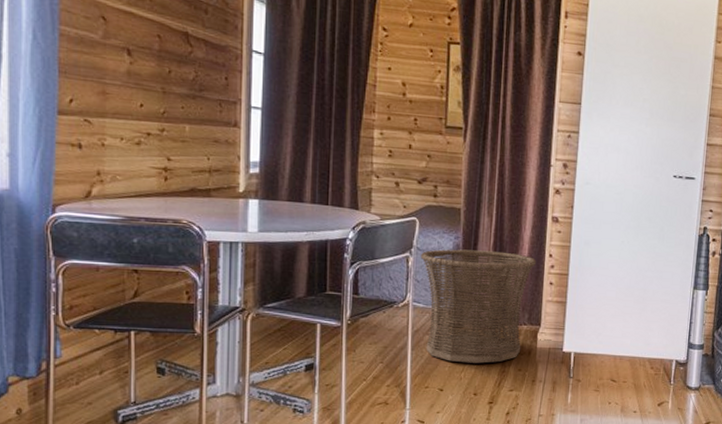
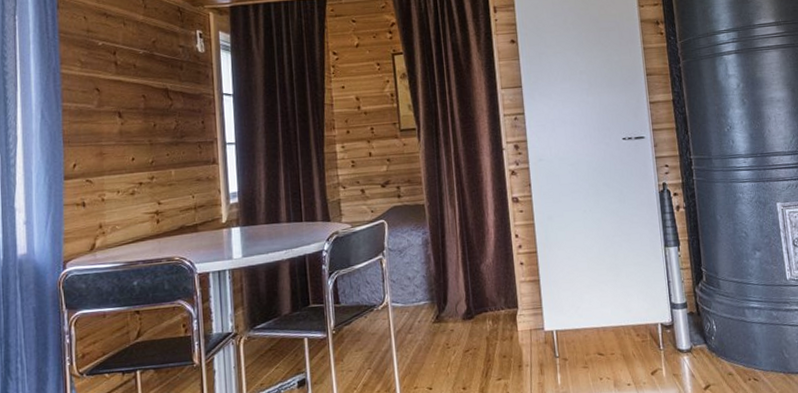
basket: present [420,249,537,363] -> none [392,239,504,358]

